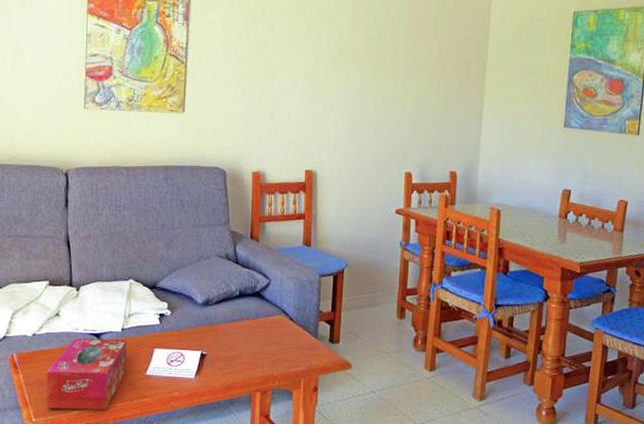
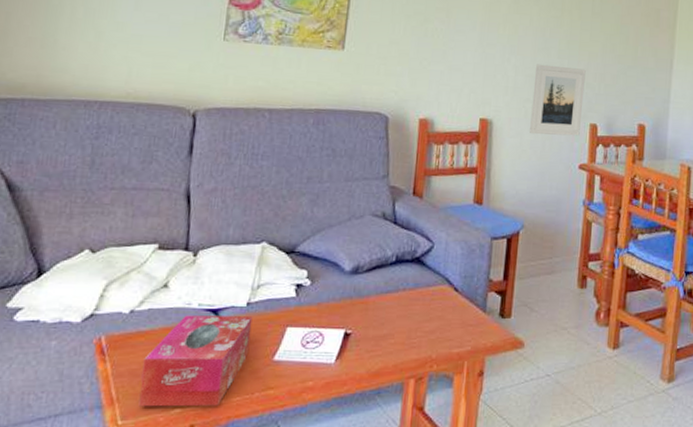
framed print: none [350,118,400,184] -> present [530,64,586,136]

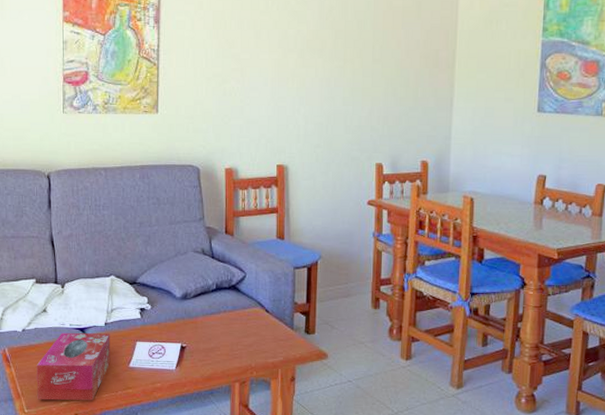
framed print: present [530,64,586,136] -> none [321,112,370,176]

